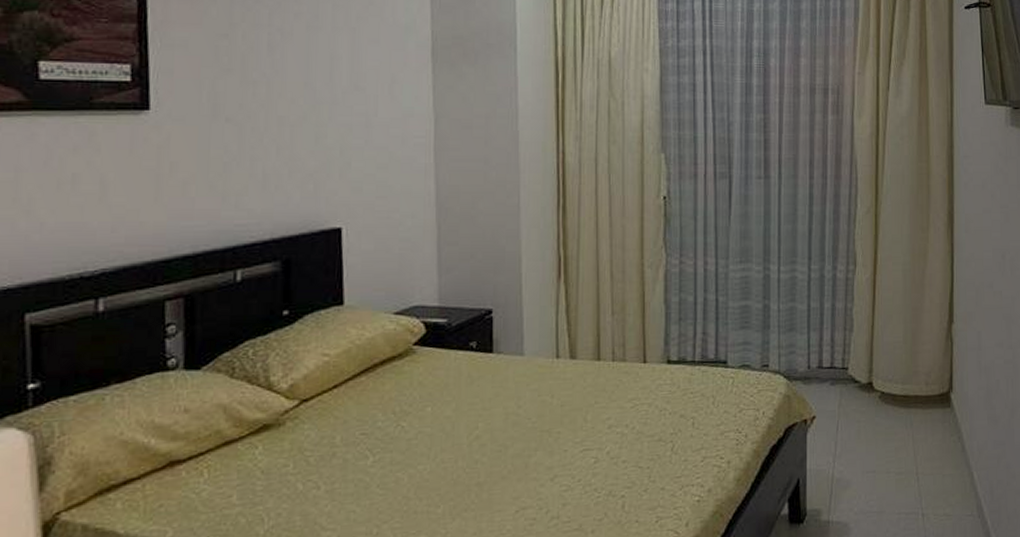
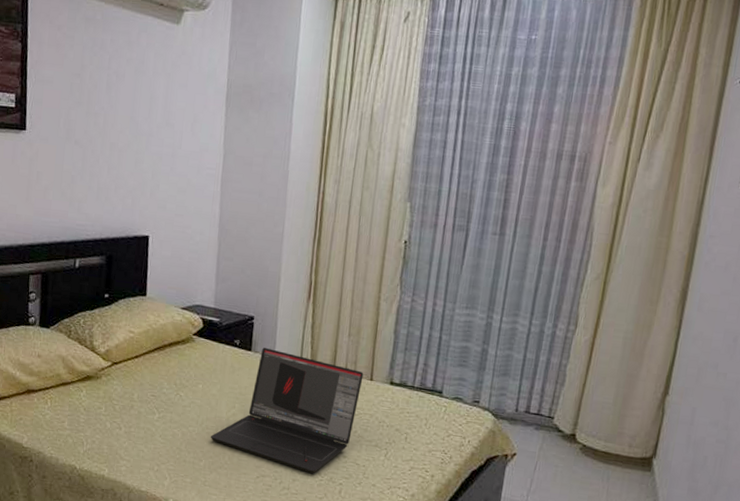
laptop: none [448,345,635,492] -> present [210,348,364,474]

